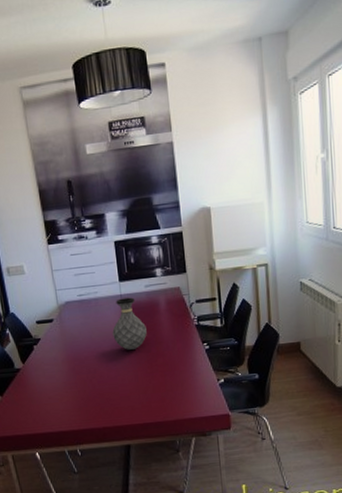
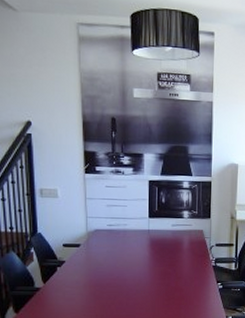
vase: present [112,297,147,350] -> none [136,233,168,281]

